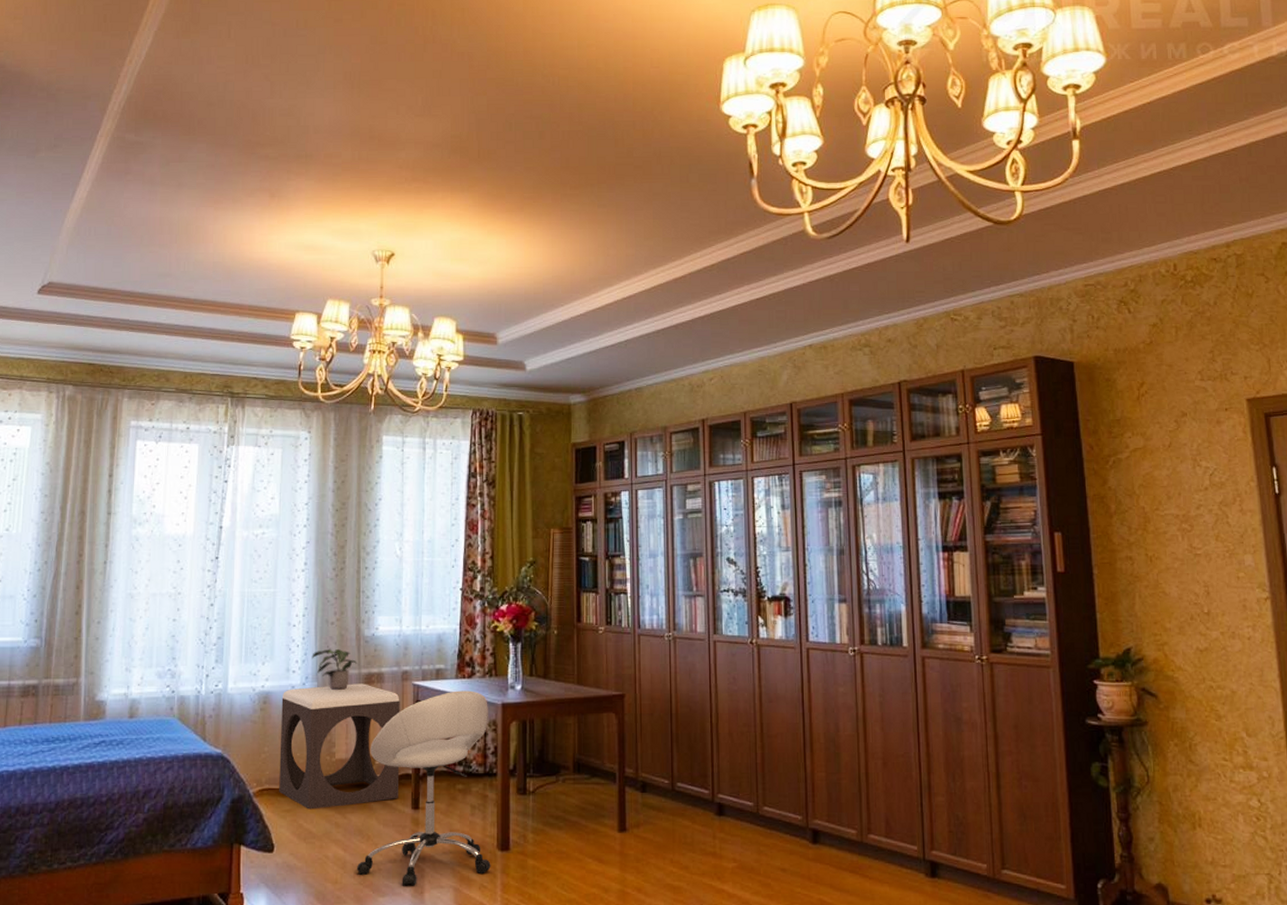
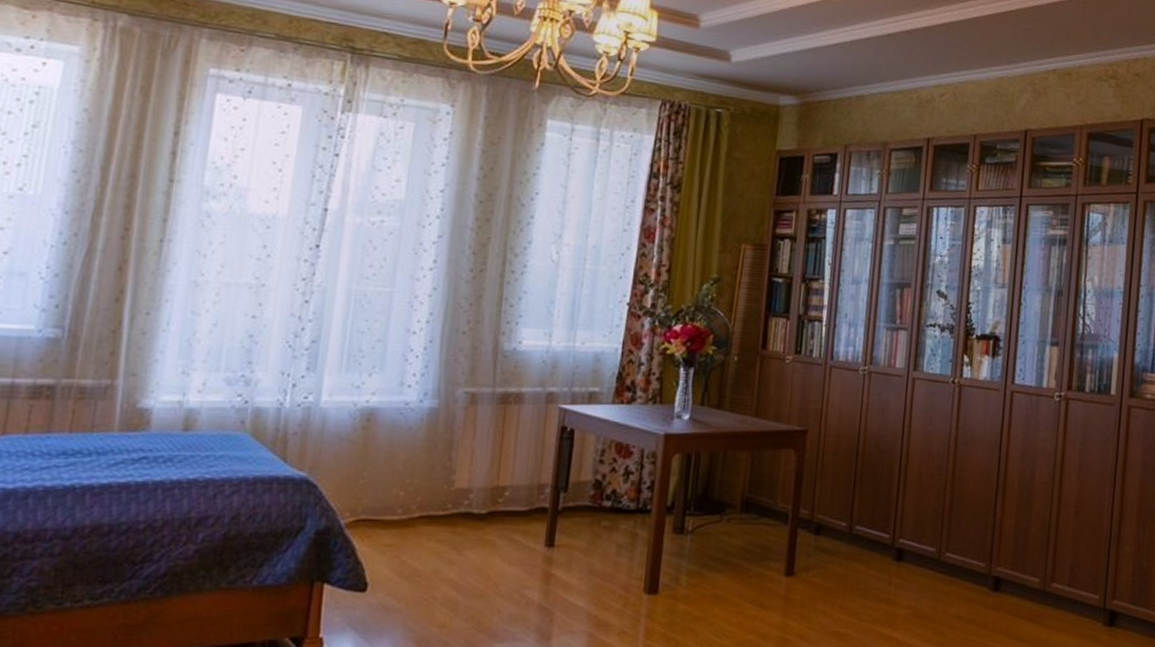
footstool: present [279,683,400,810] -> none [379,403,542,545]
potted plant: present [312,648,359,691] -> none [434,361,494,411]
chair: present [356,690,491,887] -> none [470,417,648,632]

